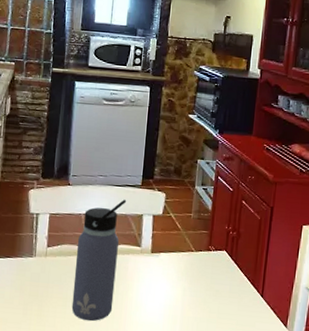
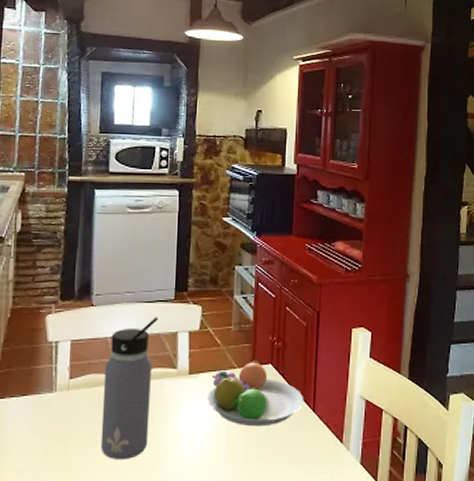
fruit bowl: none [166,246,254,305] -> present [208,361,304,427]

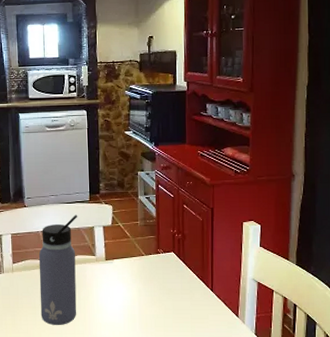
fruit bowl: present [208,361,304,427] -> none [122,249,203,302]

